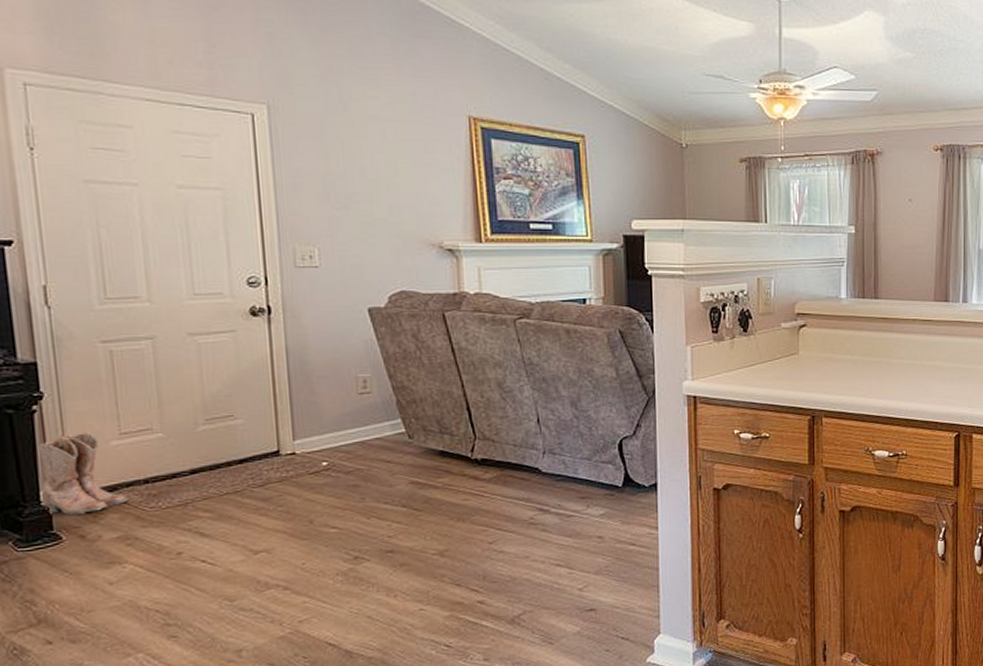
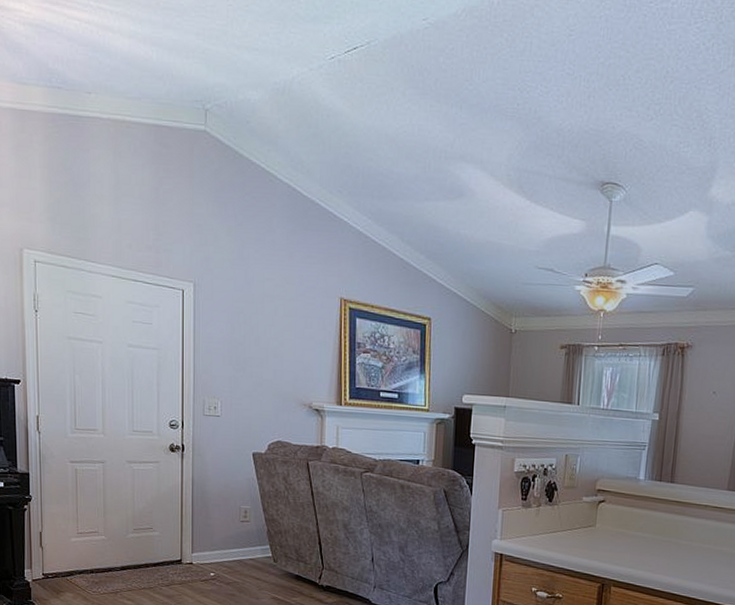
boots: present [36,431,128,515] -> none [25,528,79,590]

